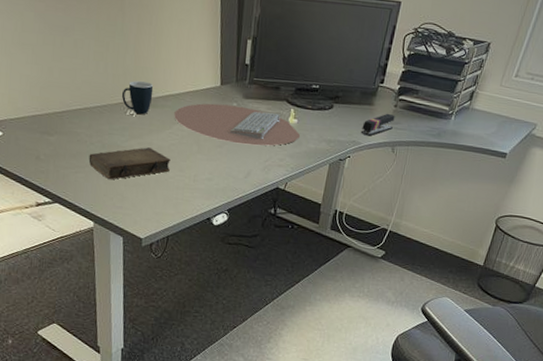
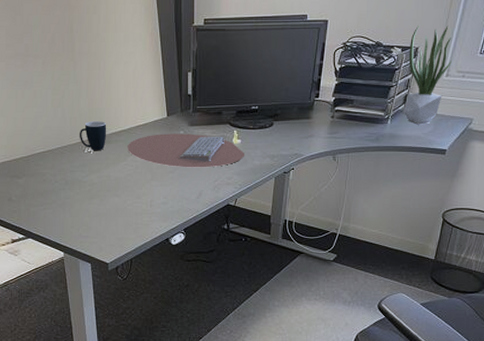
book: present [88,147,171,180] -> none [54,180,128,213]
stapler: present [360,113,395,136] -> none [301,124,333,148]
potted plant: none [468,20,524,125] -> present [403,26,452,125]

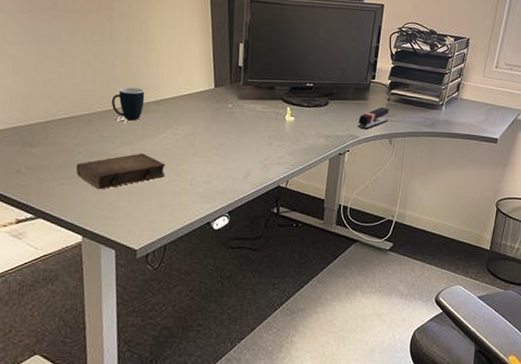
book: none [54,180,128,213] -> present [76,153,165,190]
keyboard: present [127,133,244,168] -> none [167,105,298,145]
stapler: none [301,124,333,148] -> present [357,107,389,130]
potted plant: present [403,26,452,125] -> none [456,19,500,113]

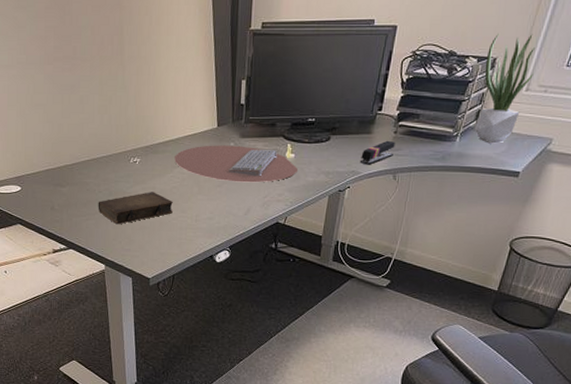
mug: present [111,87,145,121] -> none [125,130,154,161]
keyboard: none [167,105,298,145] -> present [174,145,298,183]
potted plant: none [456,19,500,113] -> present [474,34,535,144]

